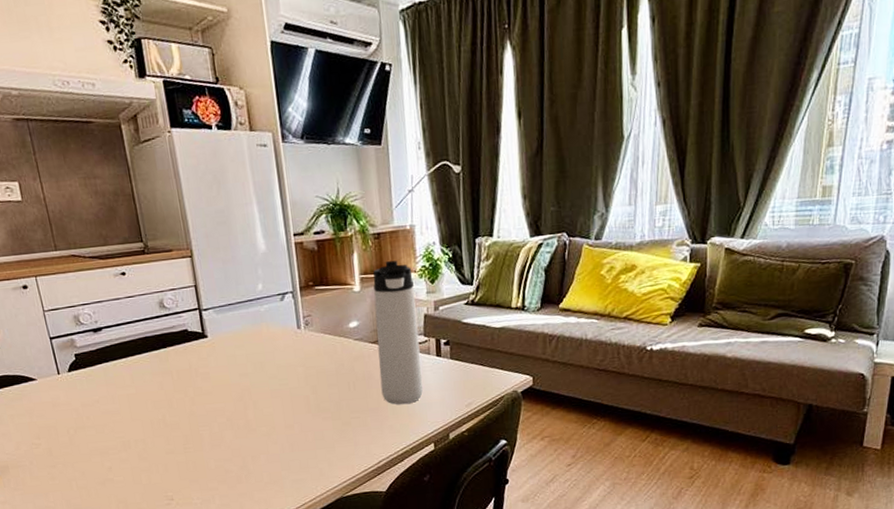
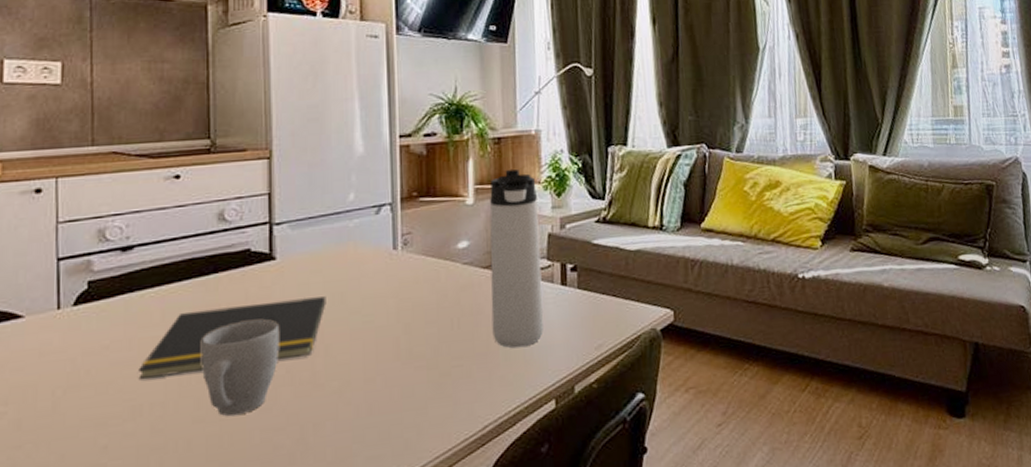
notepad: none [122,365,251,424] -> present [138,296,326,380]
mug: none [162,382,220,450] -> present [200,319,279,416]

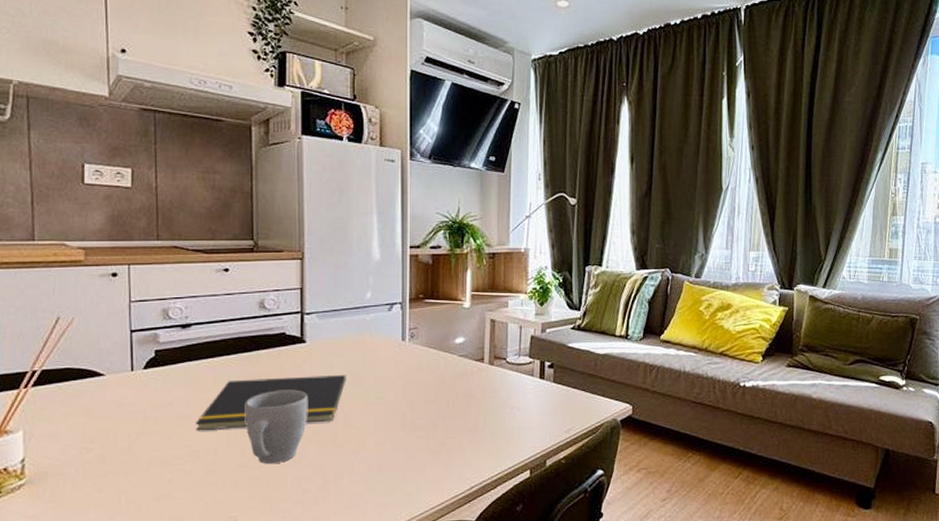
thermos bottle: present [489,169,545,348] -> none [481,281,524,427]

